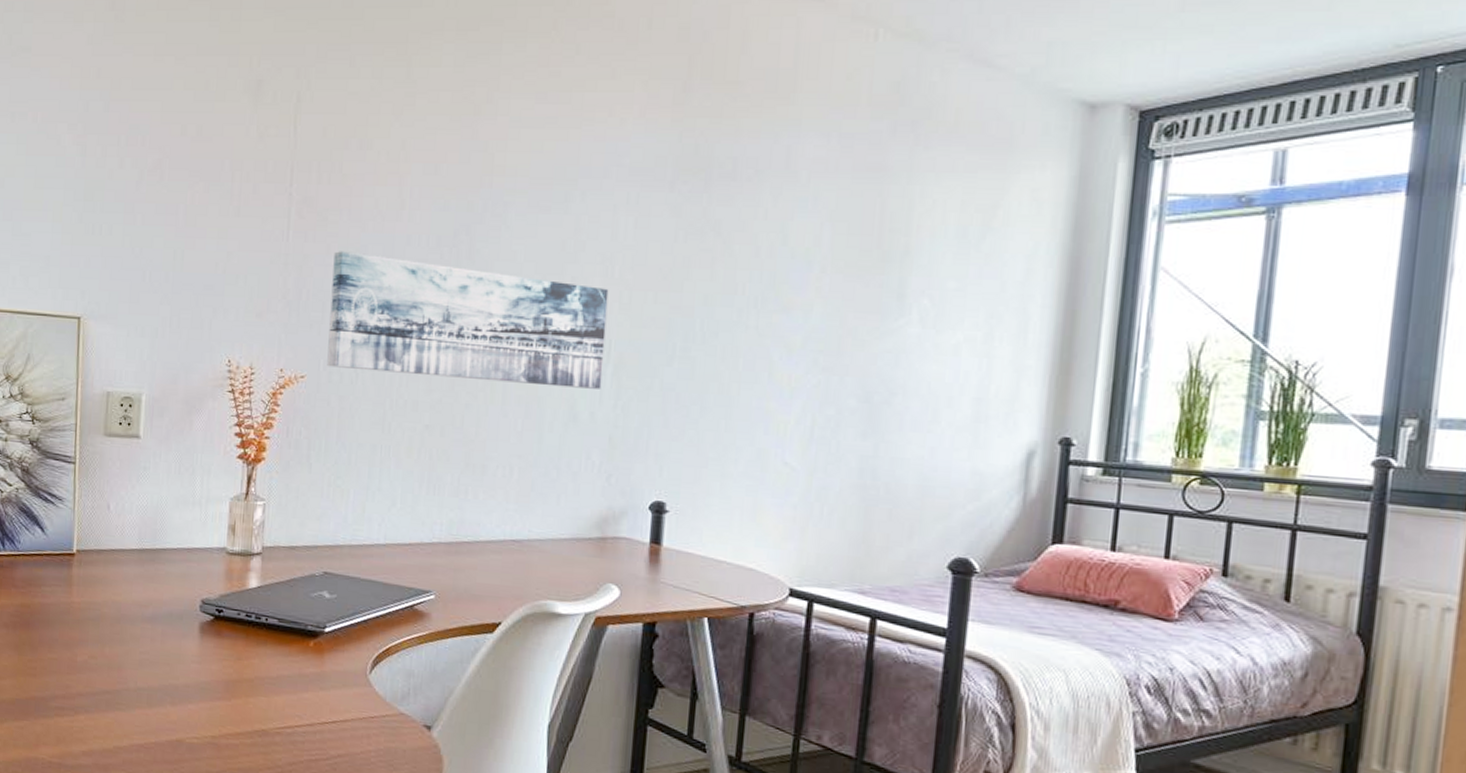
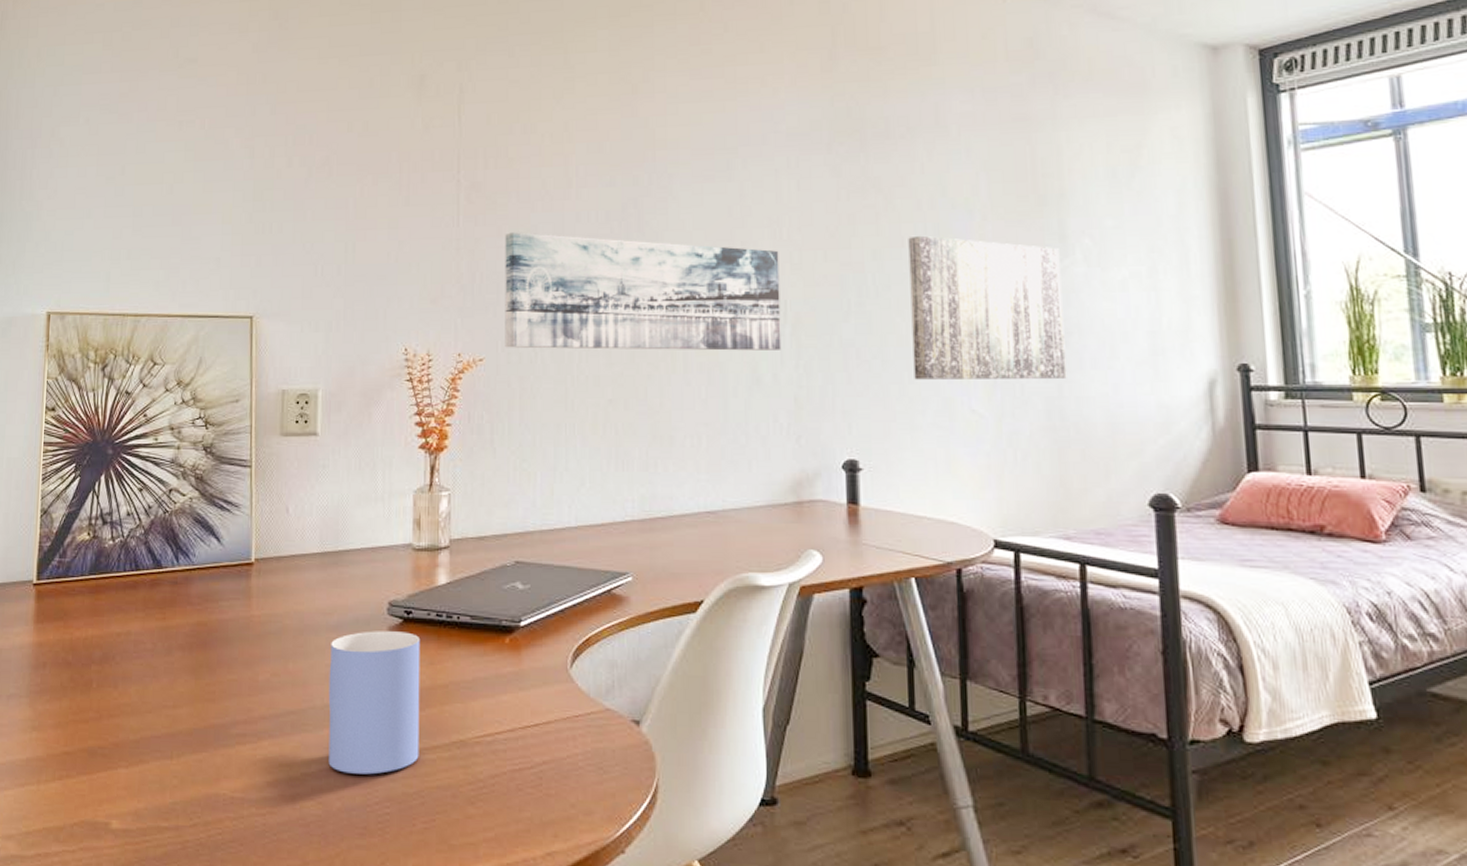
mug: none [139,625,230,753] -> present [328,631,421,775]
wall art: none [731,283,896,439] -> present [908,235,1067,380]

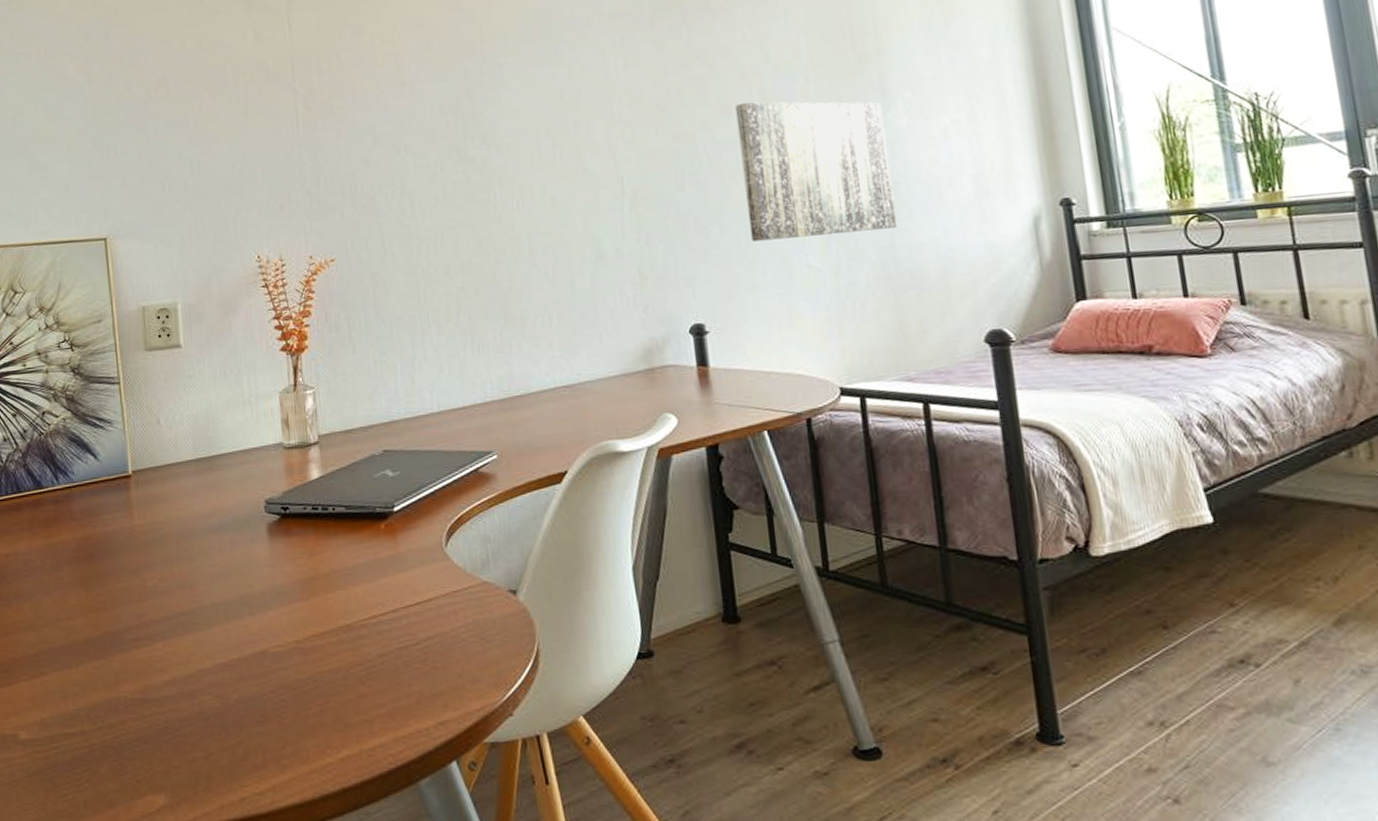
mug: present [328,631,421,775] -> none [213,527,308,666]
wall art: present [505,232,782,351] -> none [345,129,622,247]

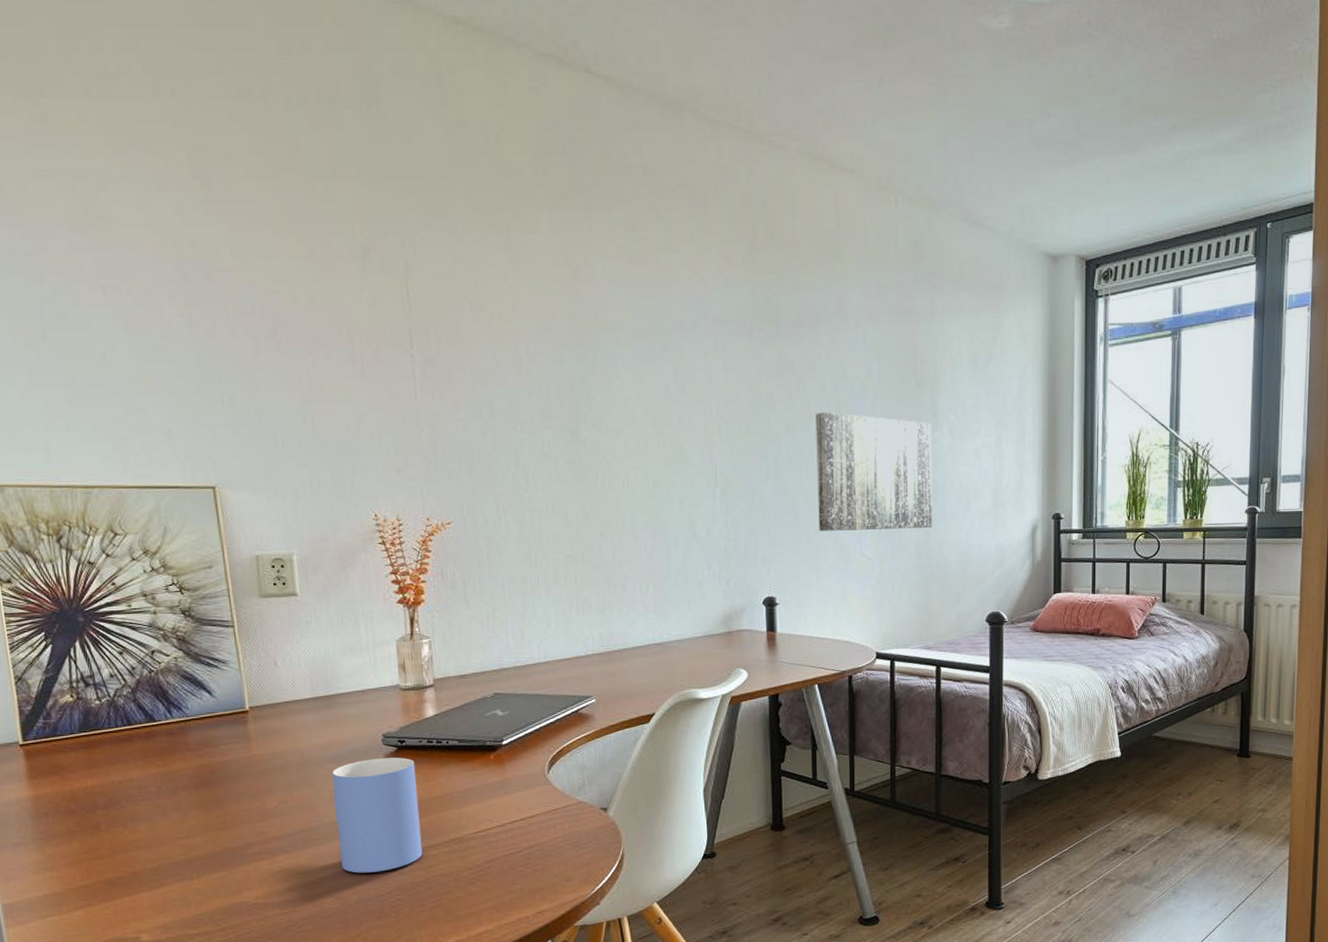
mug: none [213,527,308,666] -> present [332,757,423,873]

